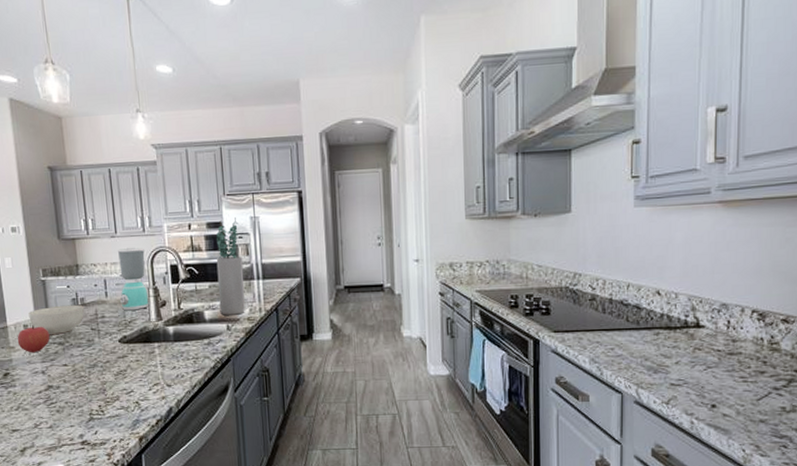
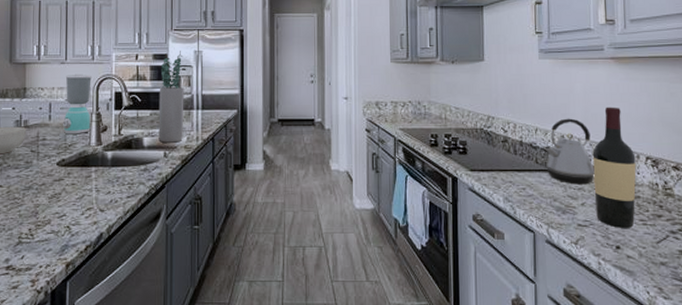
kettle: none [637,271,692,343] -> present [544,118,595,185]
wine bottle: none [690,256,740,386] -> present [592,107,636,228]

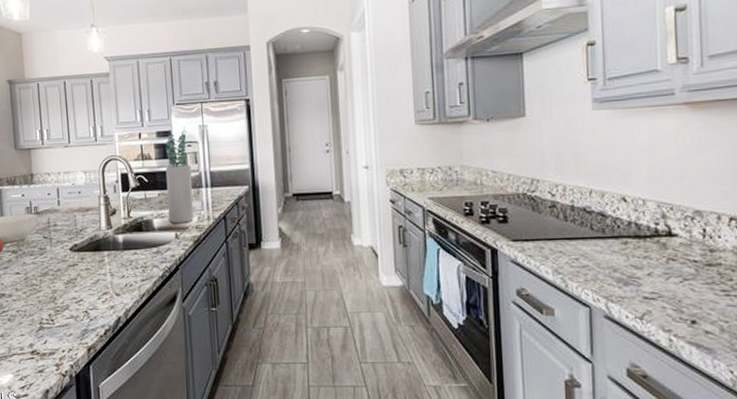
blender: present [62,73,92,136] -> none [71,156,100,220]
kettle: present [544,118,595,185] -> none [601,176,664,252]
wine bottle: present [592,107,636,228] -> none [661,160,717,300]

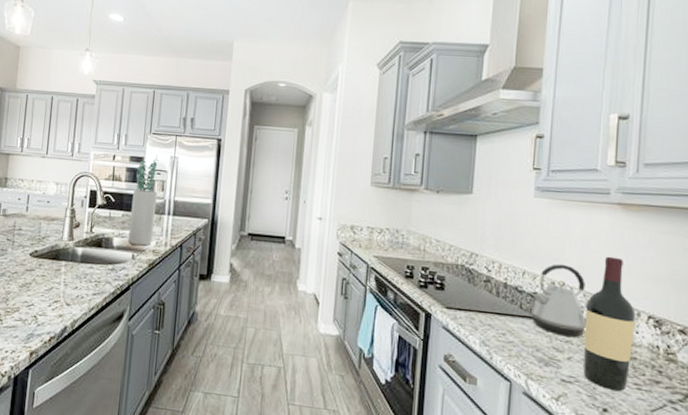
kettle: none [601,176,664,252] -> present [530,263,586,338]
wine bottle: none [661,160,717,300] -> present [583,256,636,391]

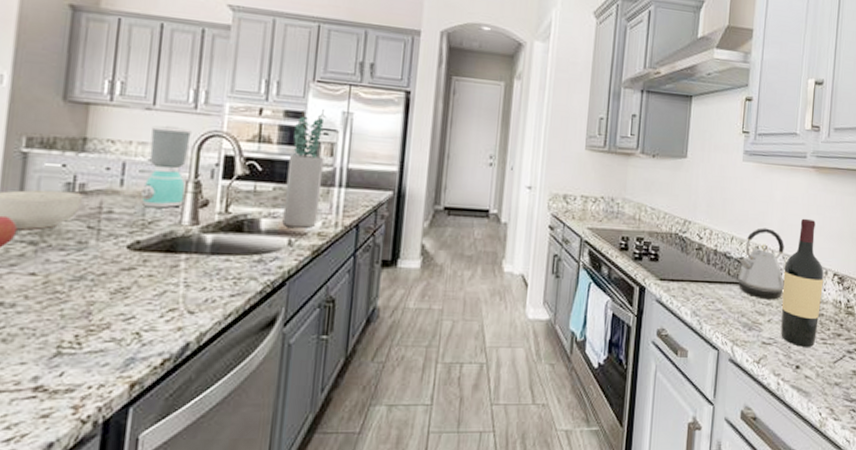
blender: none [38,168,69,229] -> present [140,125,191,210]

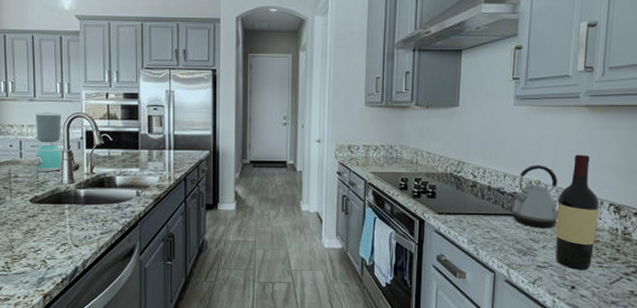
vase: present [282,109,327,228] -> none [130,90,156,182]

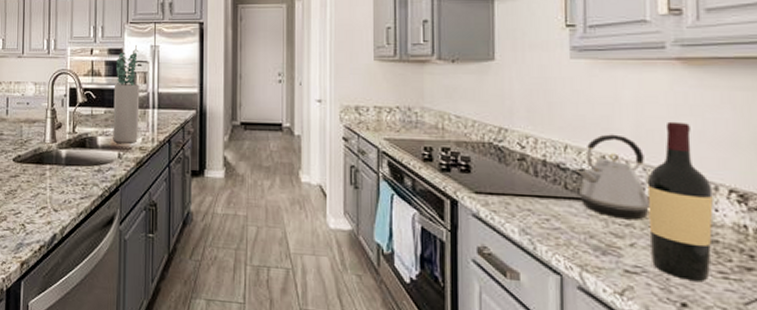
blender: present [33,111,63,173] -> none [18,68,47,132]
vase: none [130,90,156,182] -> present [113,45,140,143]

